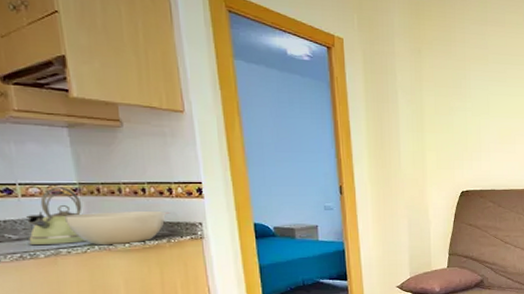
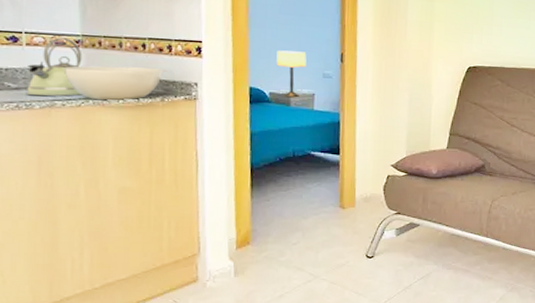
table lamp: none [277,186,307,231] -> present [276,50,307,98]

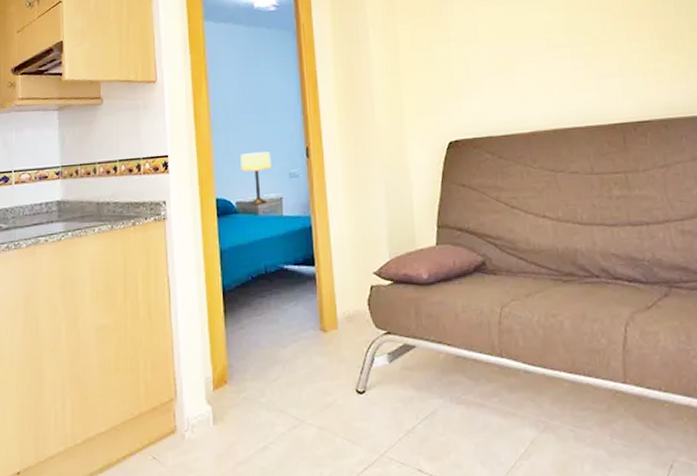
kettle: present [25,37,83,97] -> none [14,171,62,235]
bowl: present [63,66,167,101] -> none [46,191,137,232]

